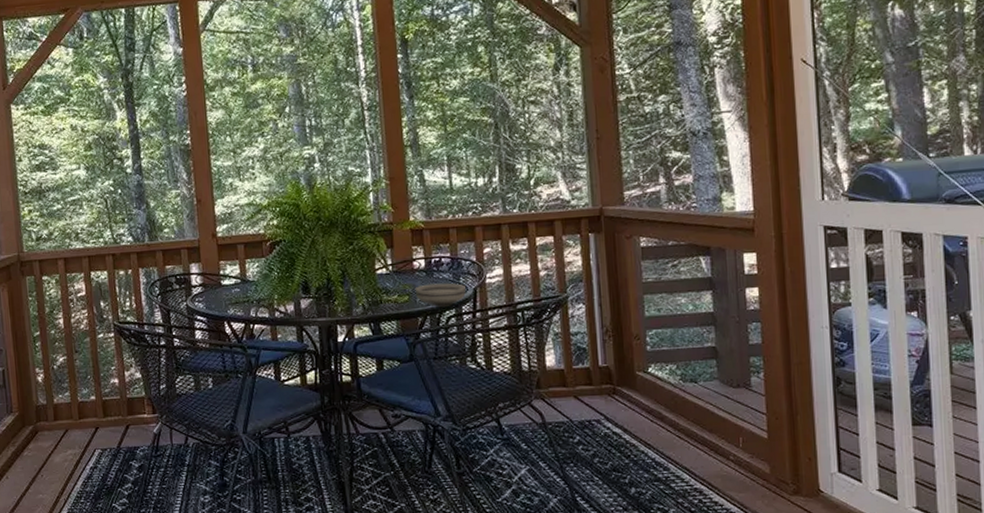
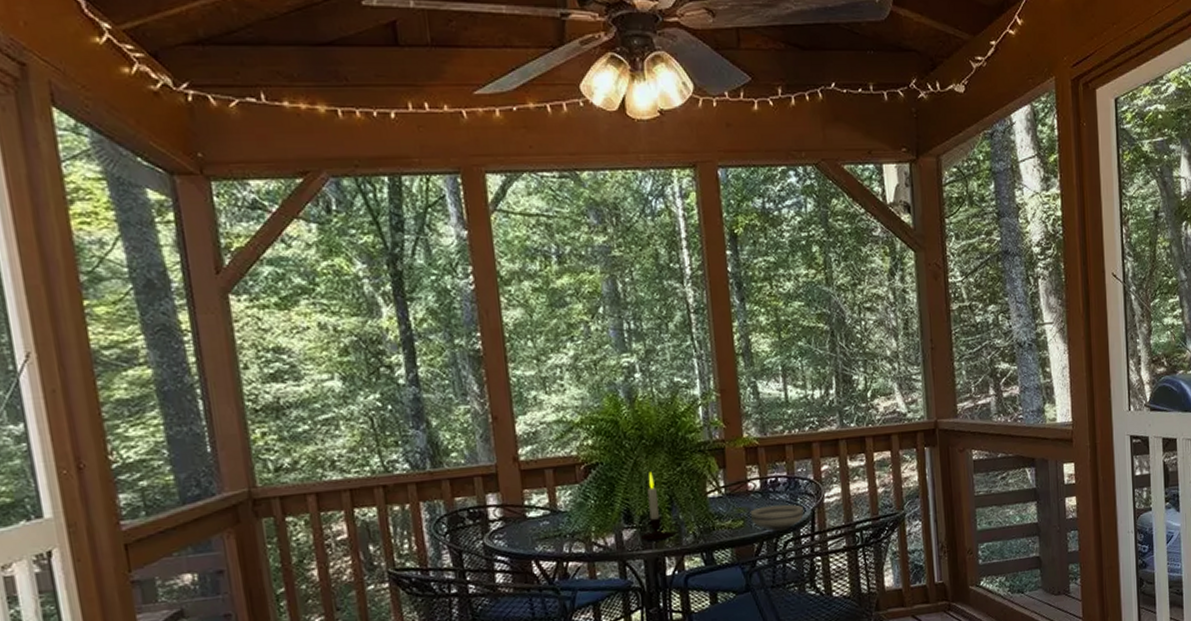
candle: none [315,249,352,311] -> present [640,471,681,542]

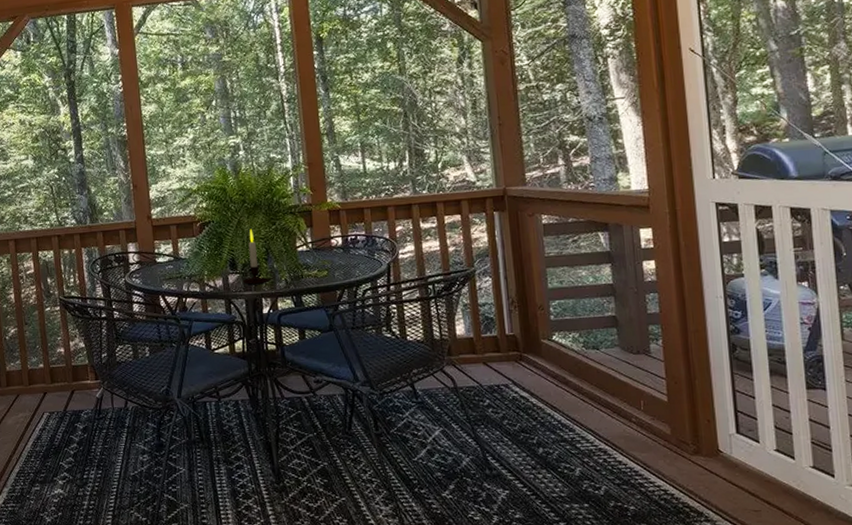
bowl: present [750,504,804,532] -> none [333,258,380,282]

